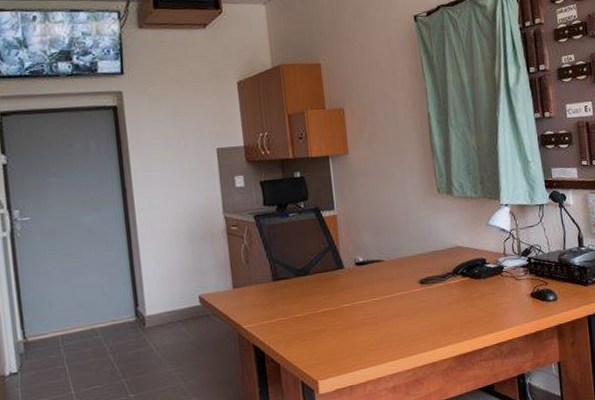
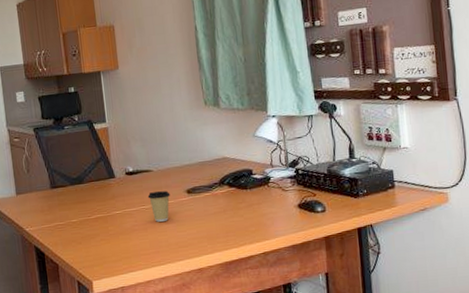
coffee cup: none [378,281,403,315] -> present [147,191,171,222]

